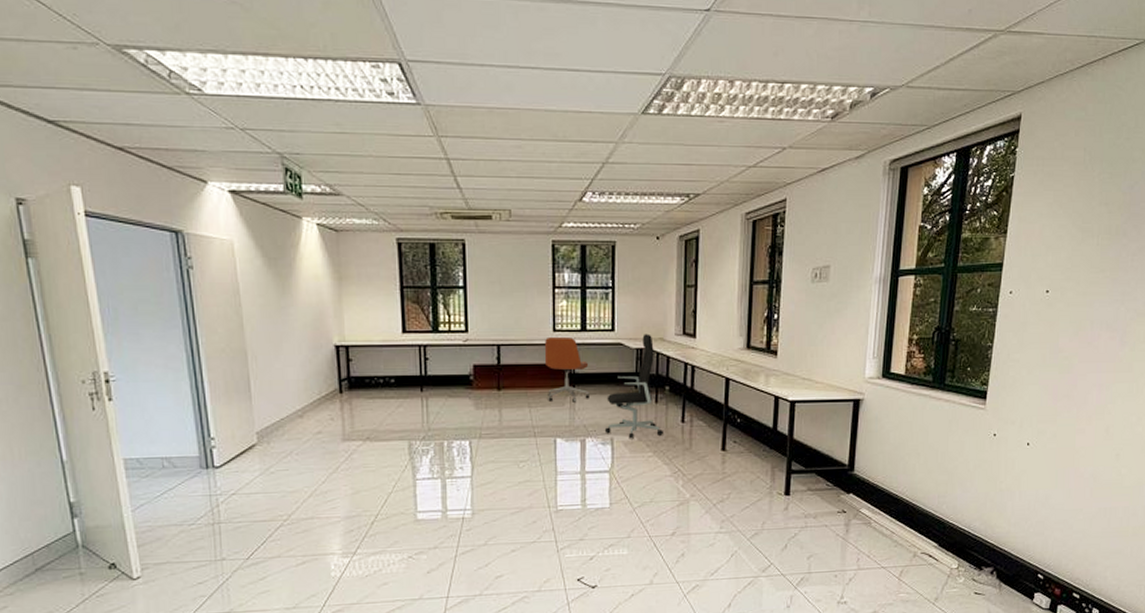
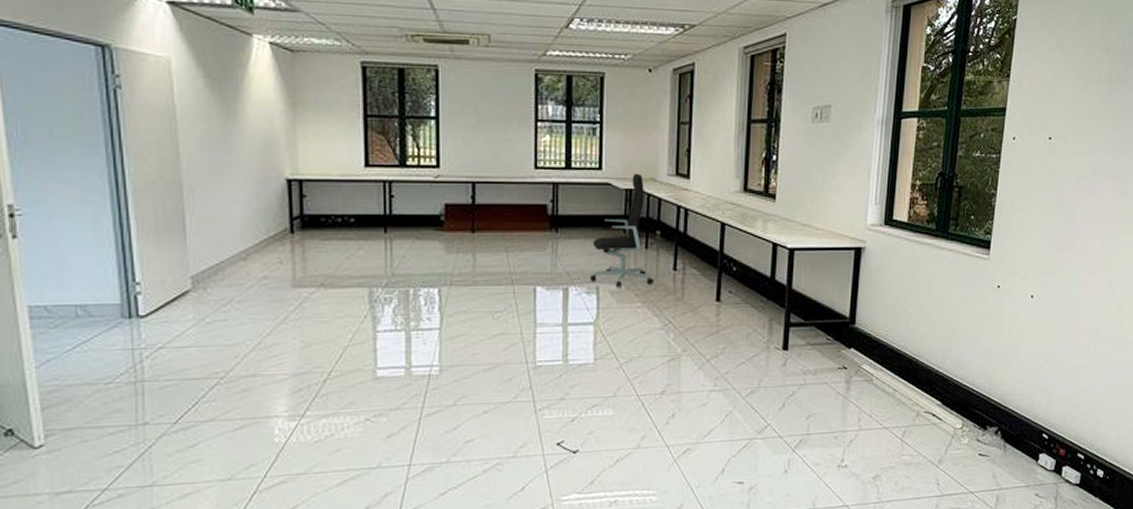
office chair: present [544,336,590,402] -> none [524,174,574,247]

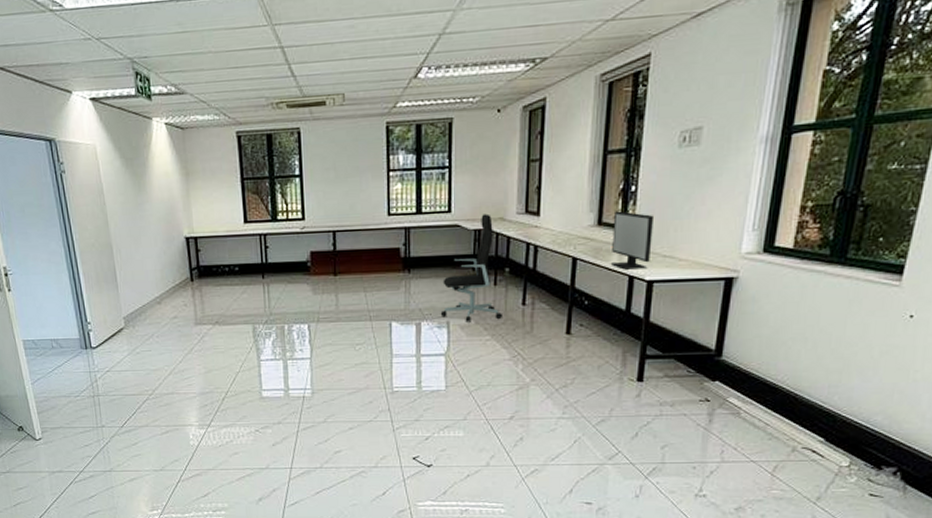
computer monitor: none [757,178,794,237] -> present [612,211,655,270]

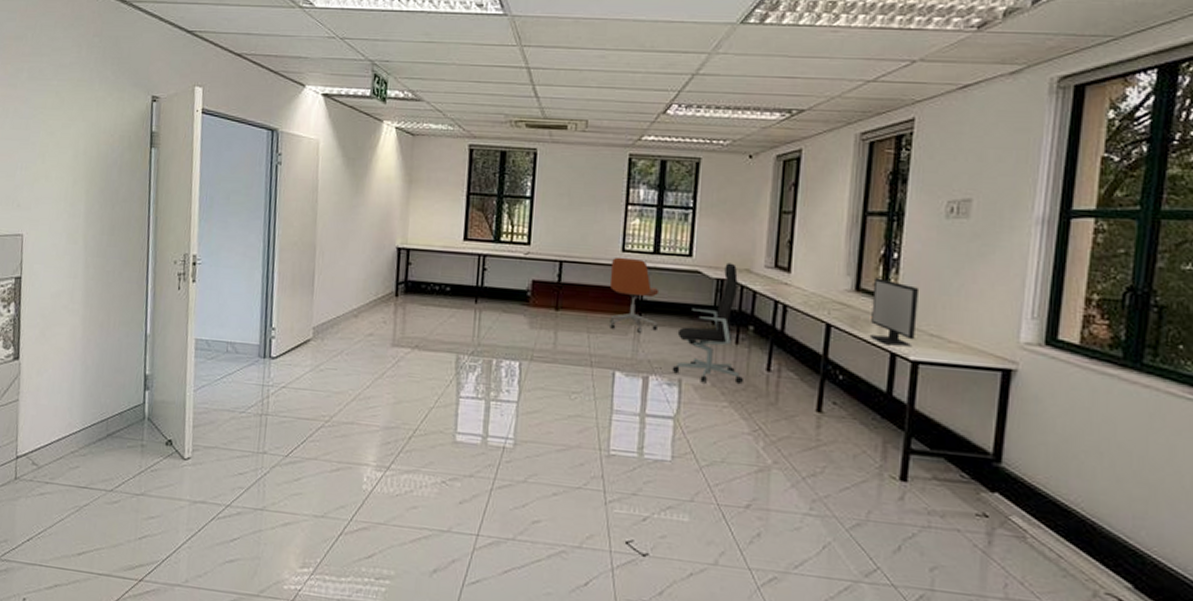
office chair: none [379,220,425,286] -> present [609,257,660,333]

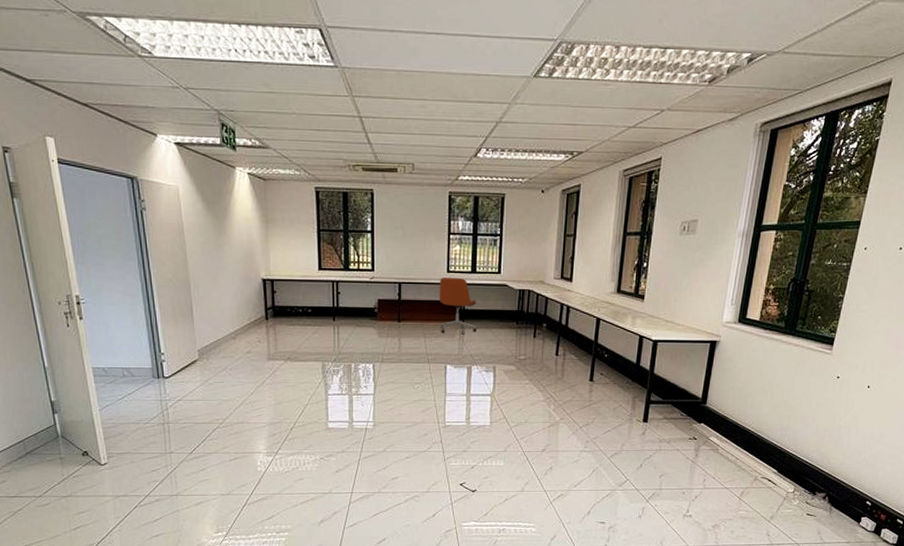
office chair: present [672,262,743,385] -> none [488,277,539,368]
computer monitor: present [871,278,920,347] -> none [627,282,660,331]

